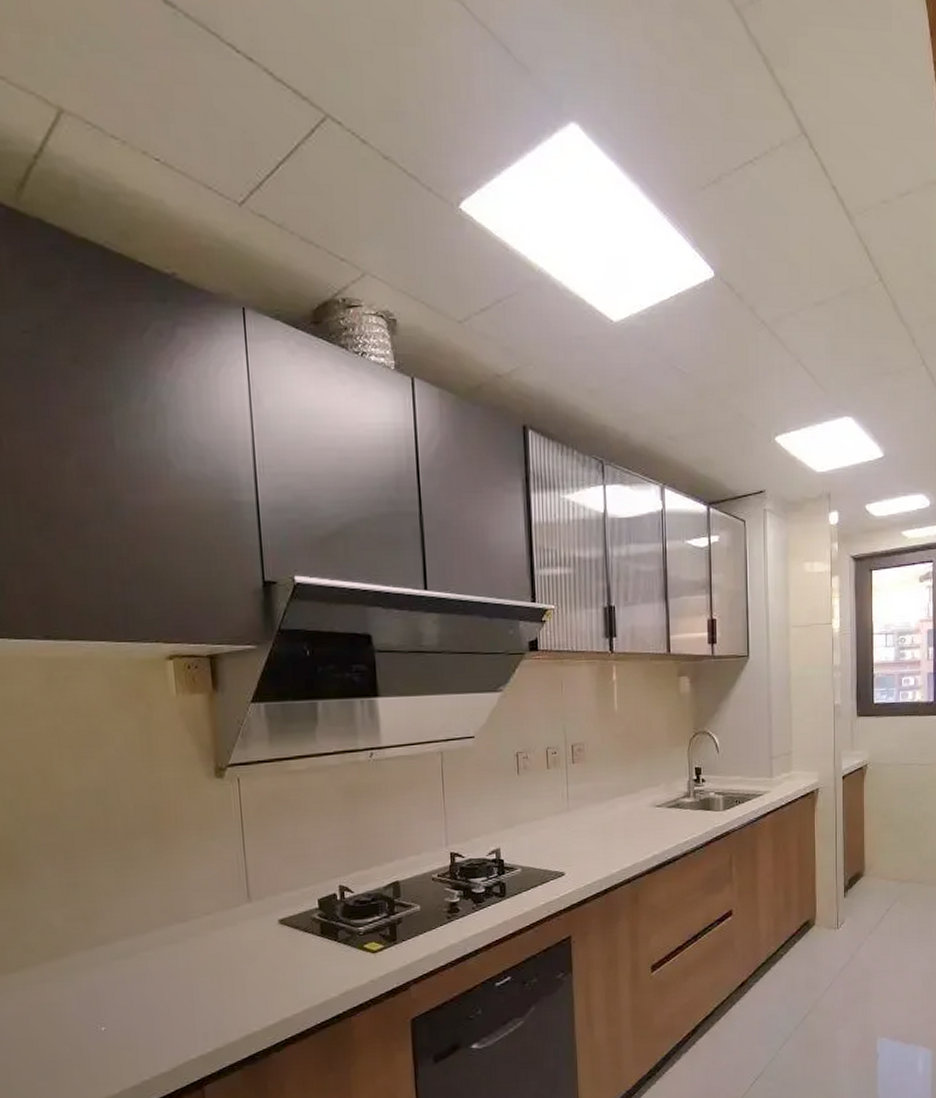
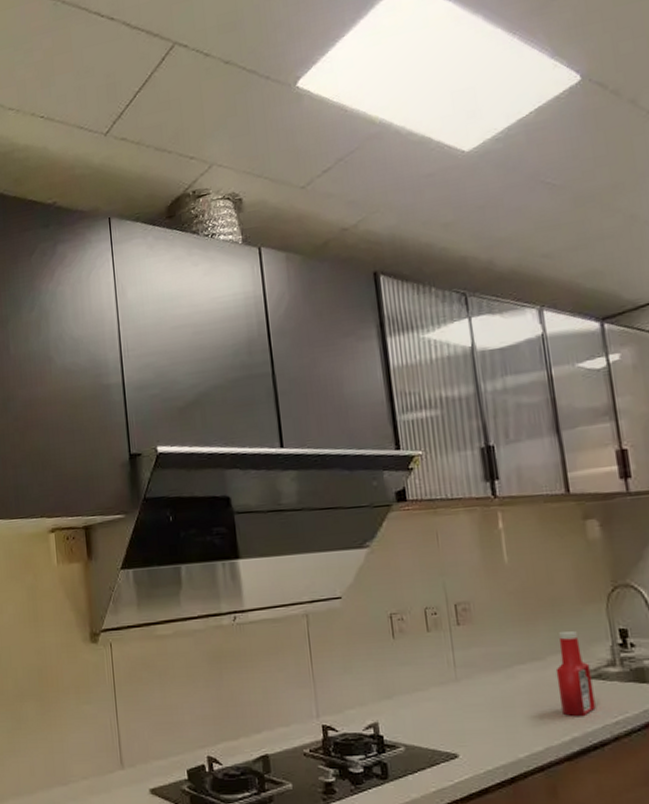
ketchup bottle: none [646,768,672,839] -> present [555,630,596,717]

